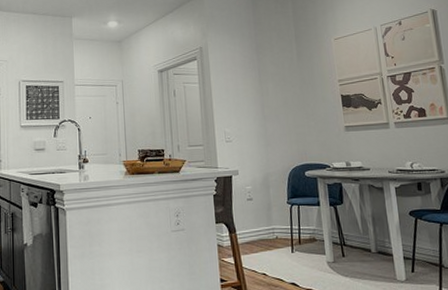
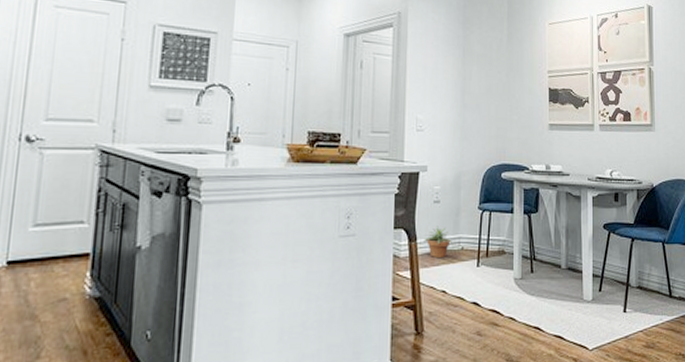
potted plant: none [242,219,268,247] -> present [424,225,454,259]

